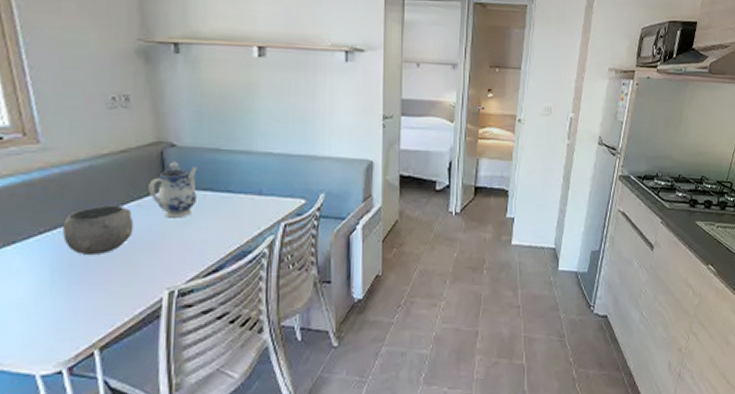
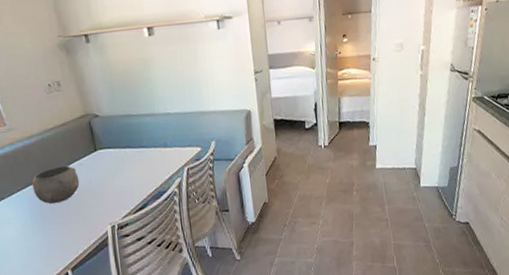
teapot: present [148,161,198,218] -> none [84,128,120,172]

